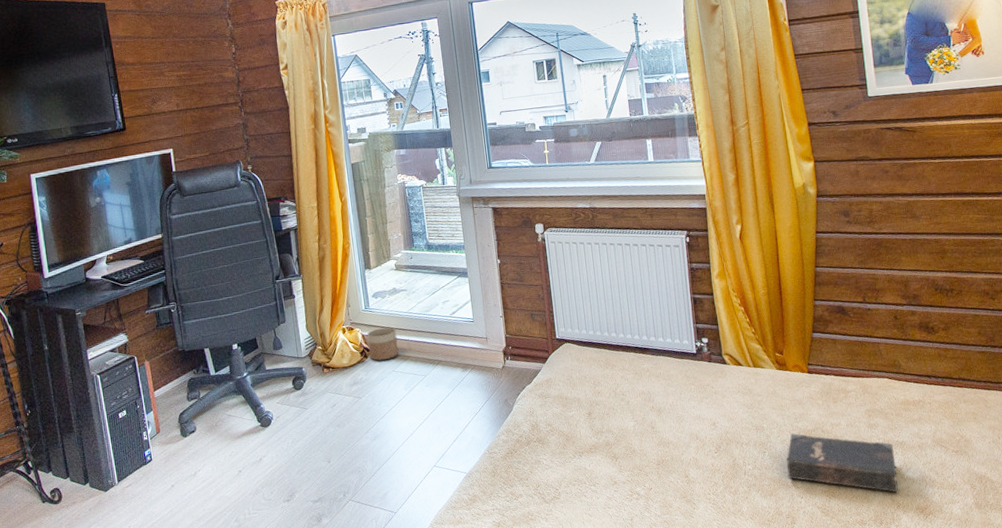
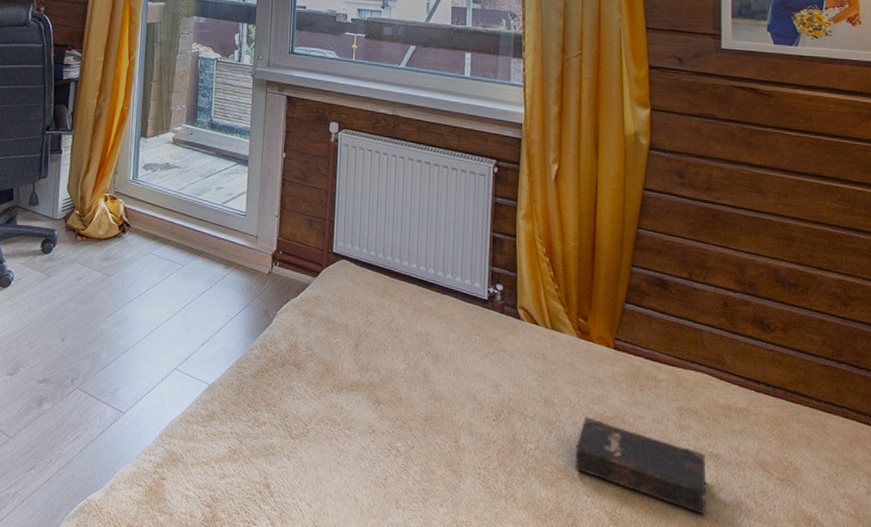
planter: present [367,327,399,361] -> none [128,203,161,239]

